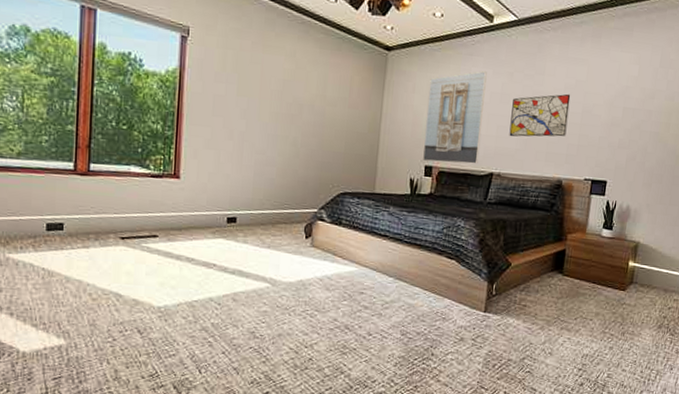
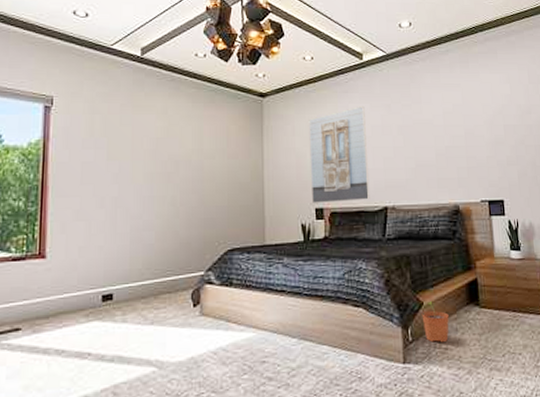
plant pot: none [507,263,533,301] -> present [421,301,449,343]
wall art: present [509,93,571,137] -> none [395,118,454,168]

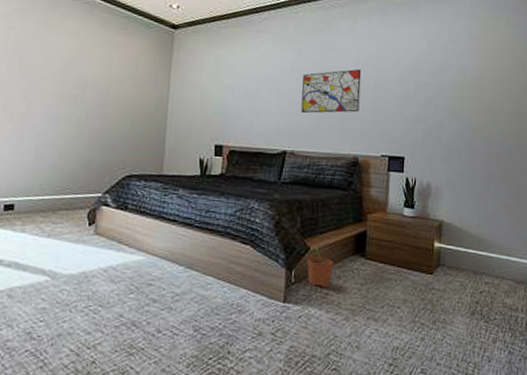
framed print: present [308,106,370,203] -> none [213,48,276,142]
wall art: none [395,118,454,168] -> present [301,69,362,114]

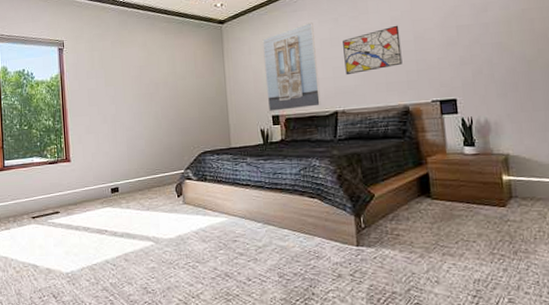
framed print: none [213,48,276,142] -> present [262,22,321,111]
plant pot: present [307,247,334,288] -> none [373,193,400,230]

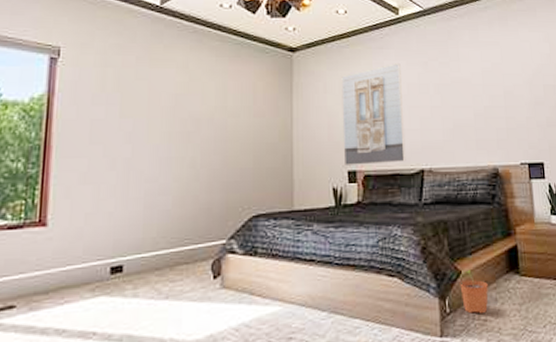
wall art: present [343,25,403,75] -> none [432,77,493,128]
plant pot: none [373,193,400,230] -> present [459,270,488,314]

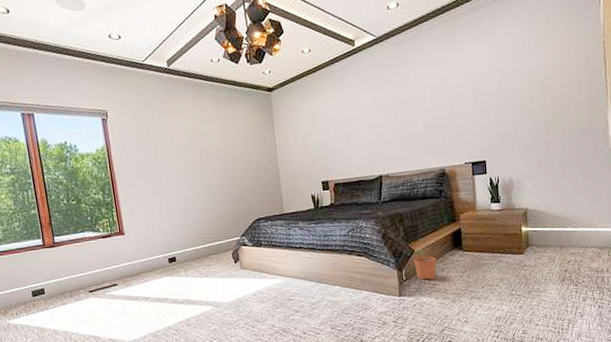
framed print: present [341,63,406,165] -> none [311,89,367,177]

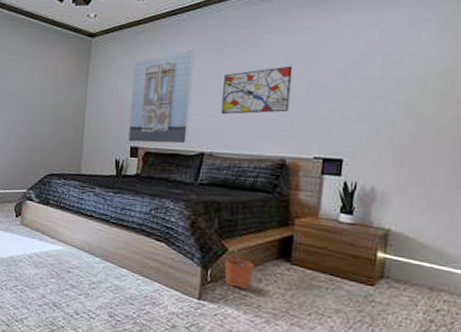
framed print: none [311,89,367,177] -> present [128,49,195,144]
wall art: none [386,91,440,141] -> present [221,66,293,115]

